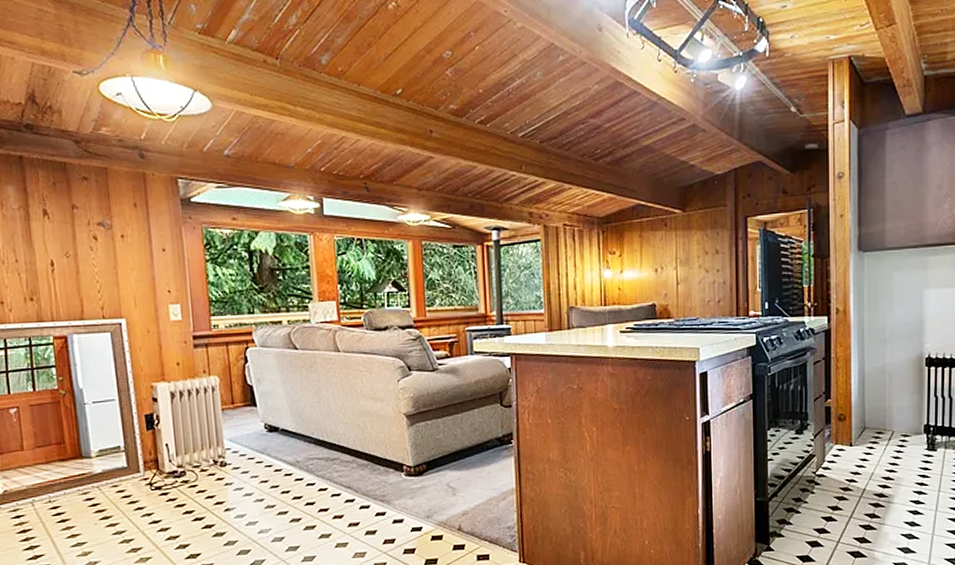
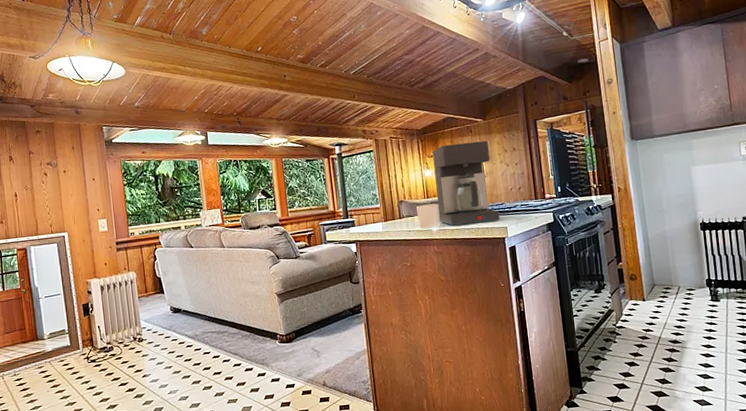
mug: none [589,313,620,344] -> present [416,203,441,229]
coffee maker: none [615,238,692,342] -> present [432,140,500,226]

